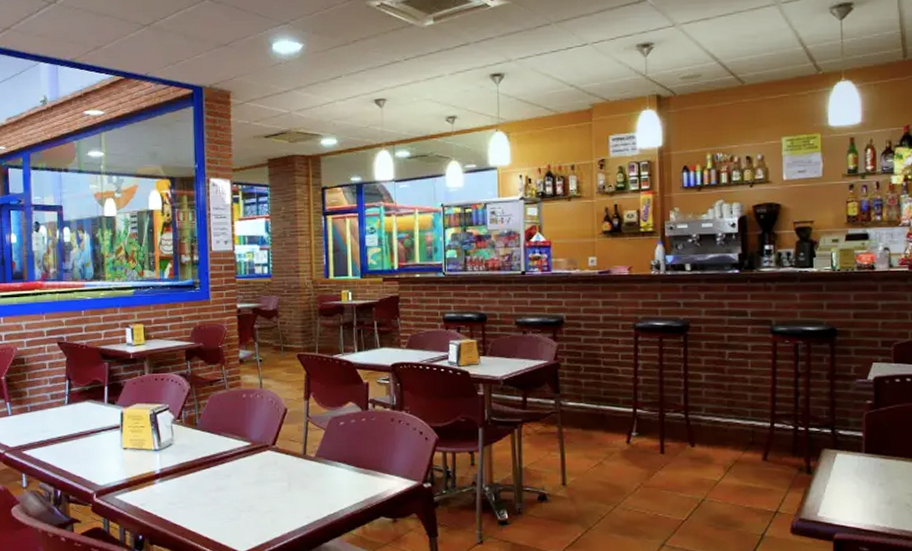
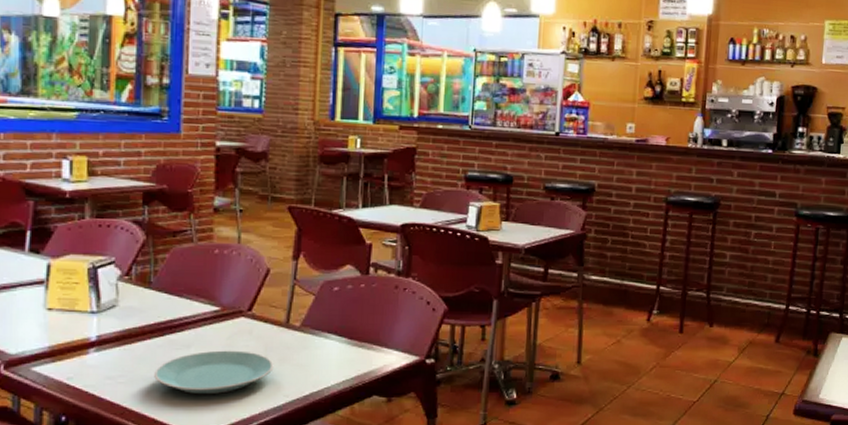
plate: none [204,479,297,517] -> present [154,350,274,395]

